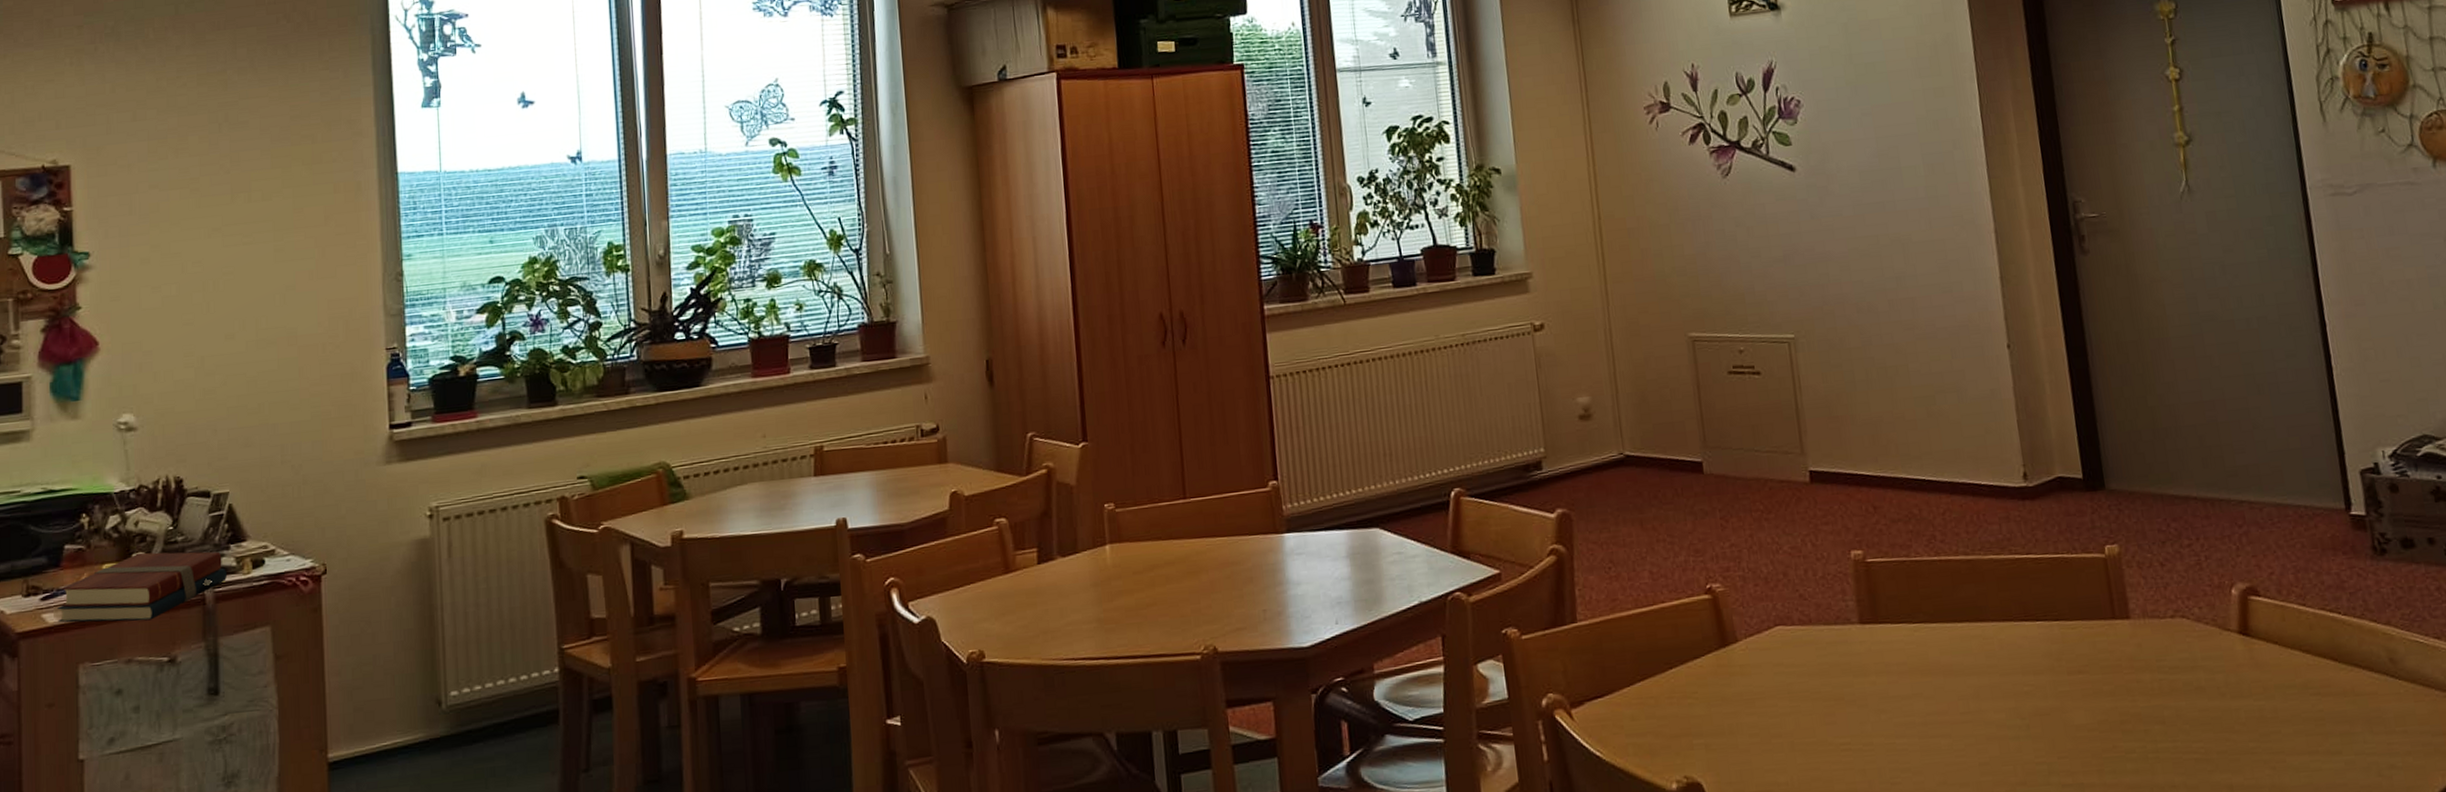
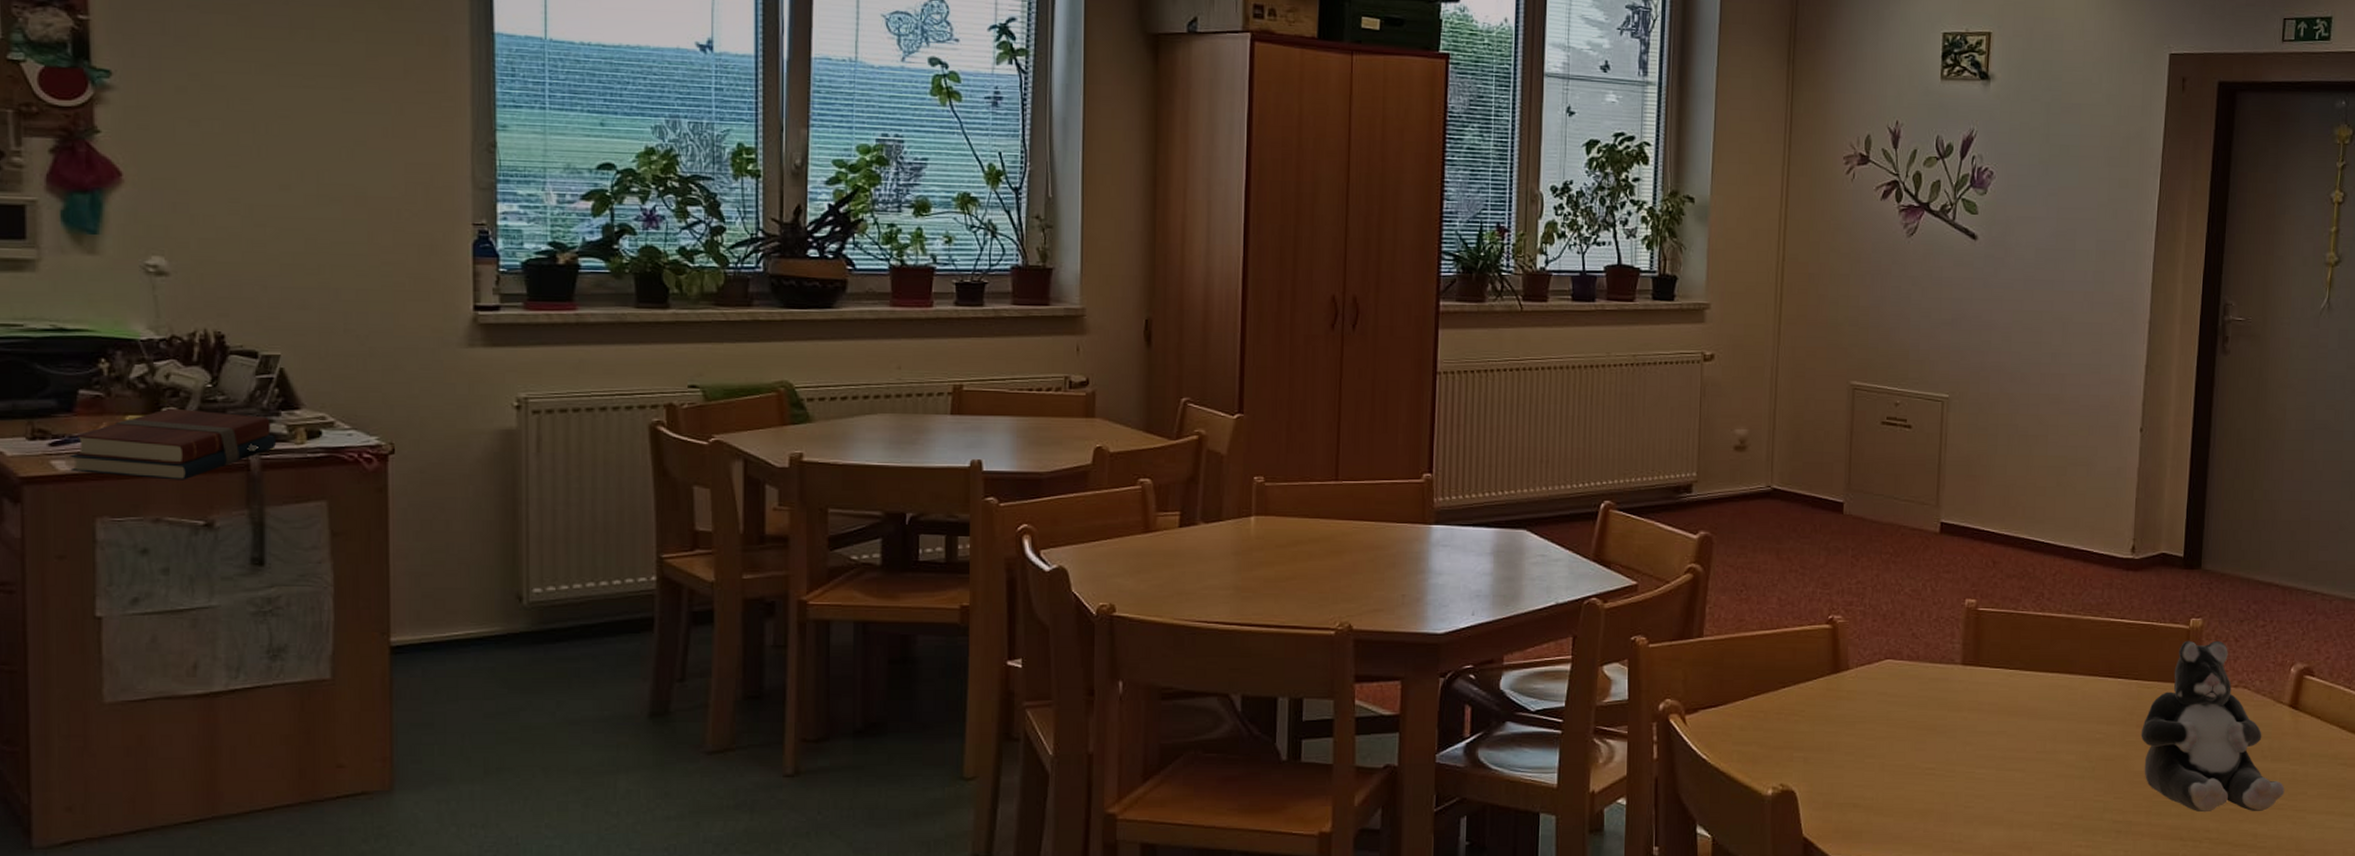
plush toy: none [2073,567,2255,766] -> present [2140,640,2285,813]

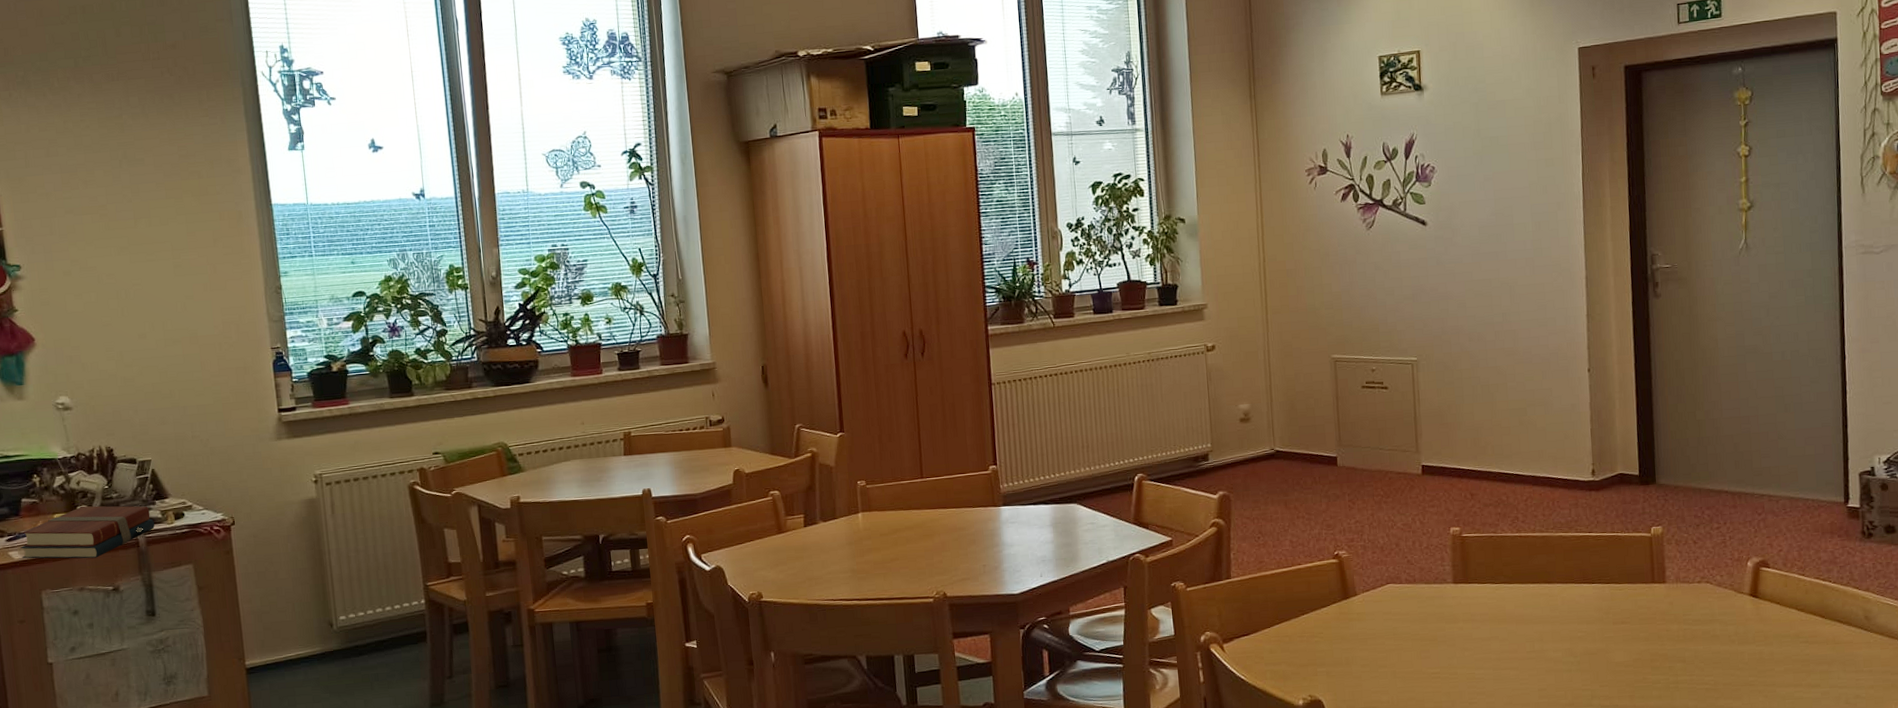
plush toy: present [2140,640,2285,813] -> none [1617,544,1754,693]

